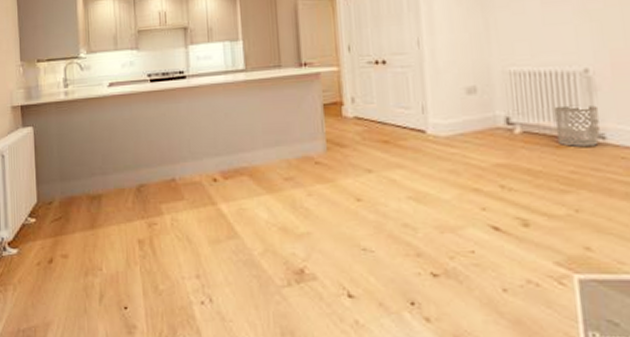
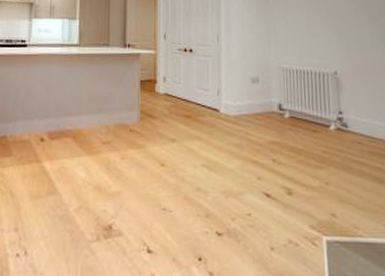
waste bin: present [553,105,599,147] -> none [313,98,344,132]

